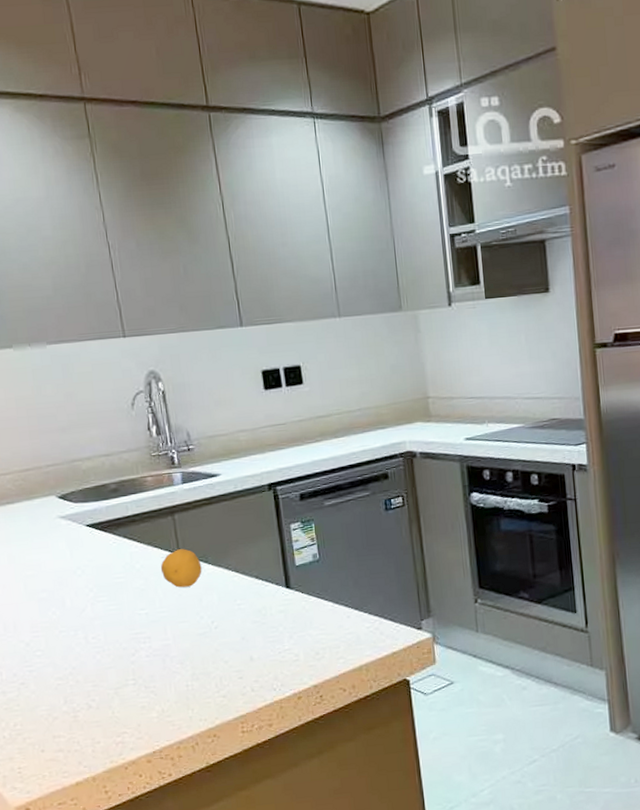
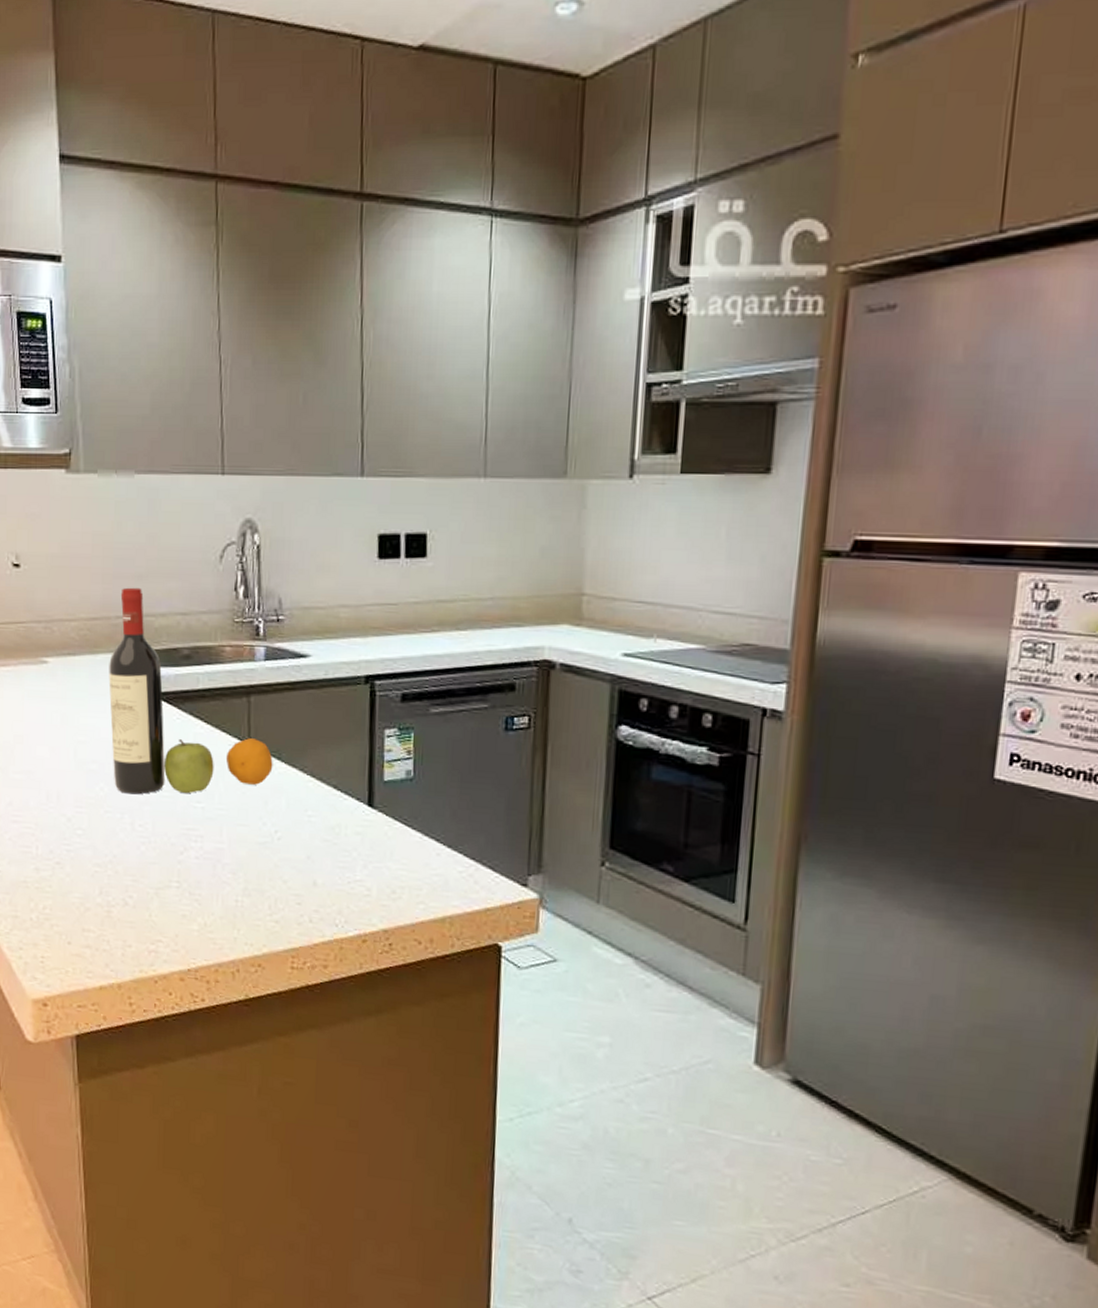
wine bottle: none [45,438,111,613] -> present [108,587,166,794]
fruit: none [107,559,152,605] -> present [164,739,214,794]

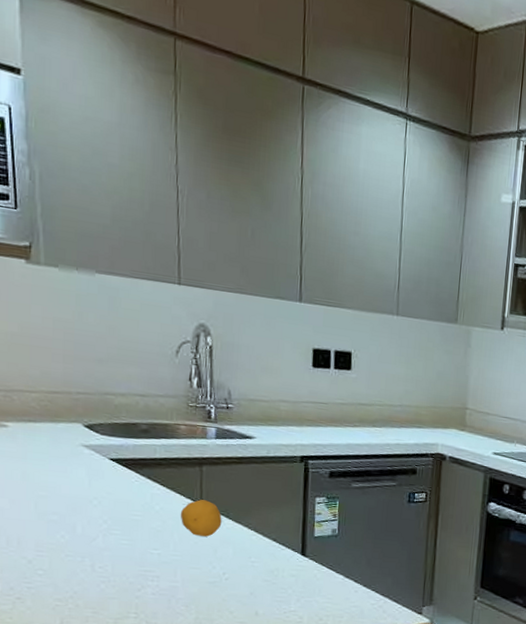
wine bottle: present [108,587,166,794] -> none [69,368,125,542]
fruit: present [164,739,214,794] -> none [123,498,170,543]

